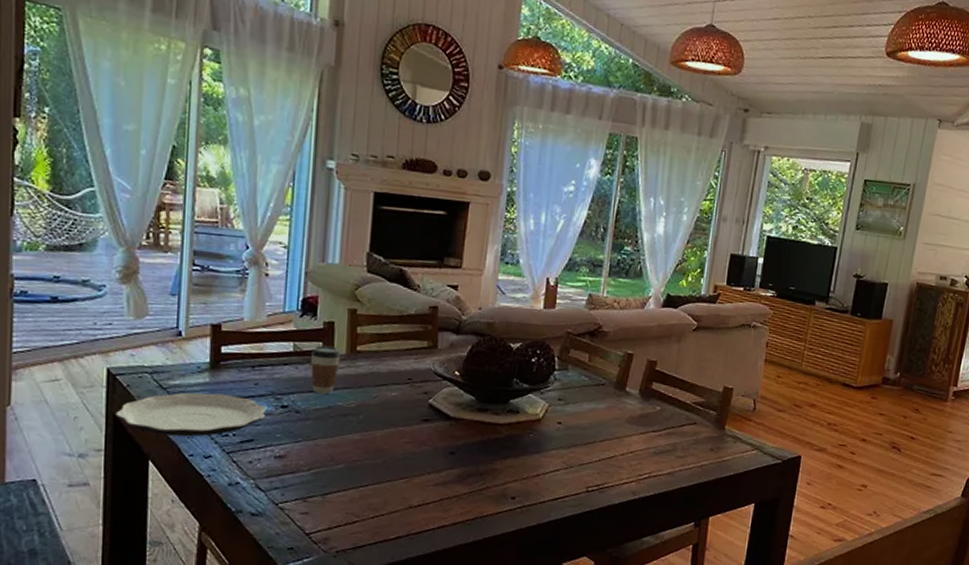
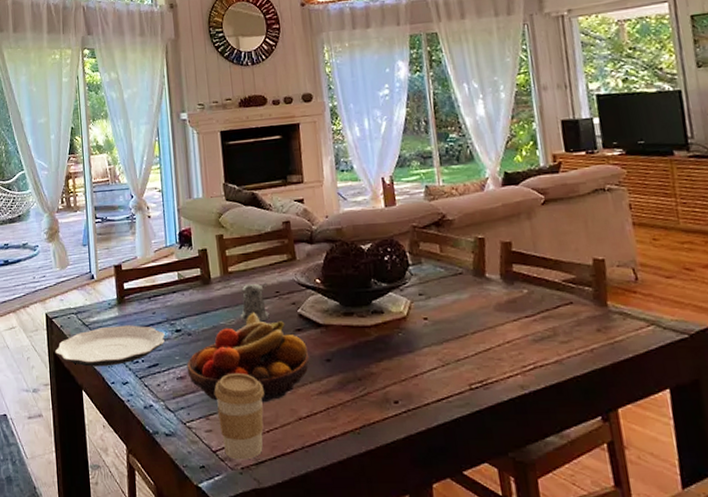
fruit bowl: none [288,397,433,490] -> present [186,312,310,403]
coffee cup: present [310,345,342,395] -> none [192,271,217,316]
coffee cup: none [317,457,376,544] -> present [214,373,264,460]
pepper shaker: none [362,366,400,408] -> present [240,282,270,322]

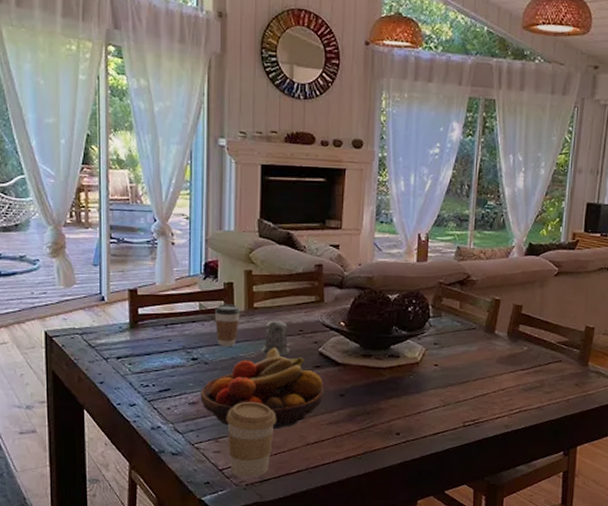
plate: present [55,325,165,367] -> none [54,349,180,388]
coffee cup: none [192,271,217,316] -> present [214,304,241,347]

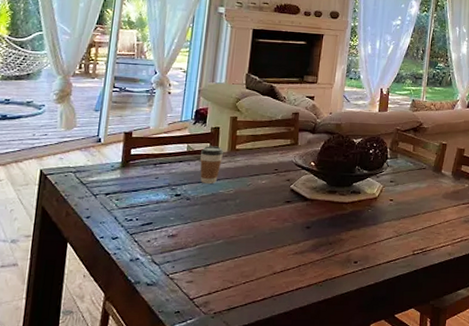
fruit bowl: present [200,347,324,430] -> none [179,185,293,260]
coffee cup: present [226,402,276,478] -> none [201,234,248,306]
pepper shaker: present [261,320,292,357] -> none [239,160,269,193]

